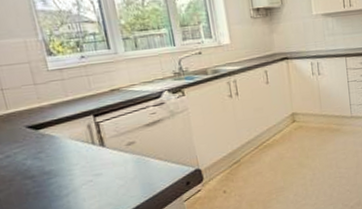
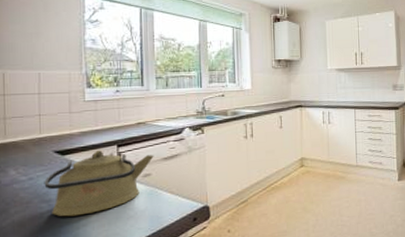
kettle: none [22,122,135,192] -> present [44,150,154,217]

